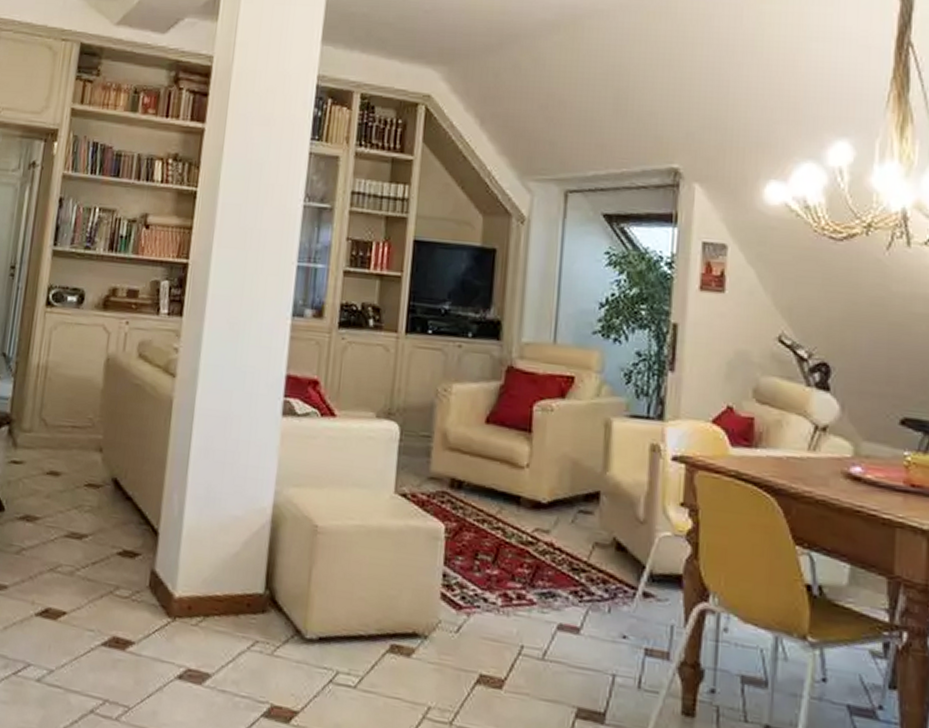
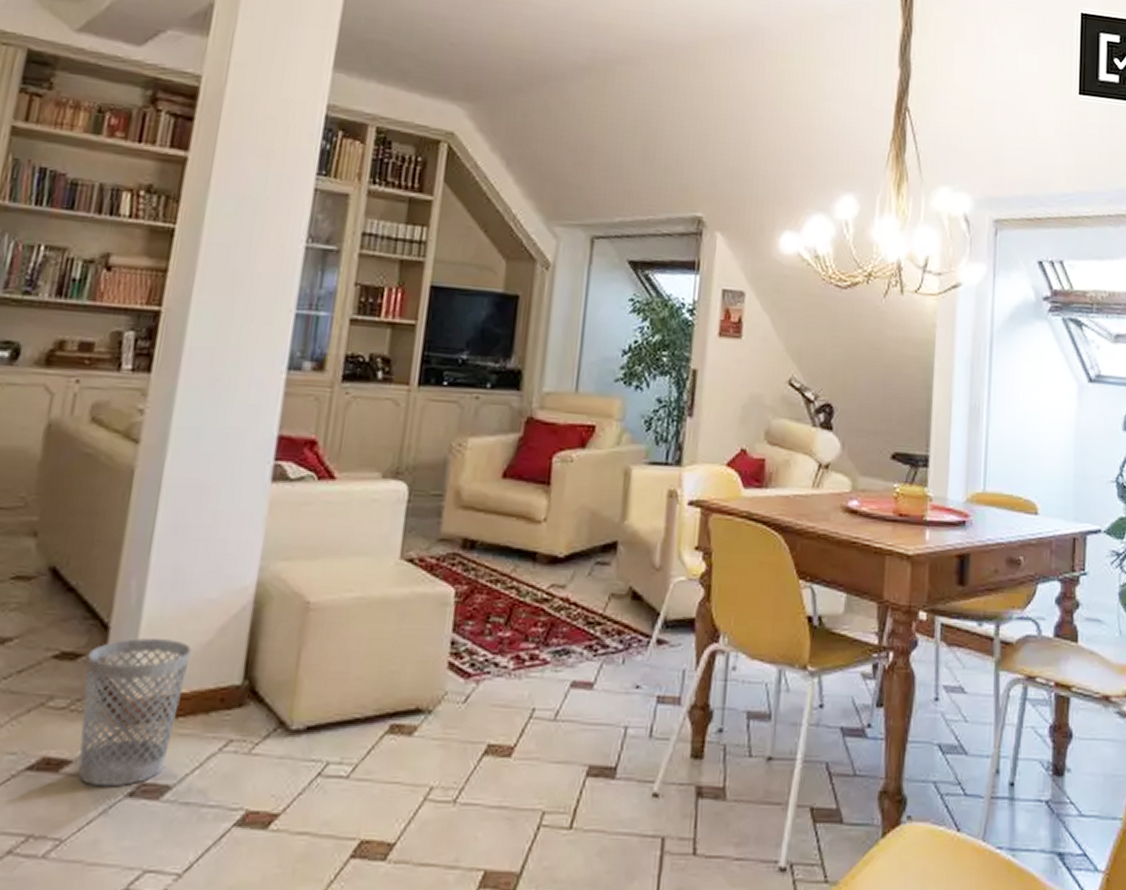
wastebasket: none [139,544,223,669] -> present [78,638,192,787]

